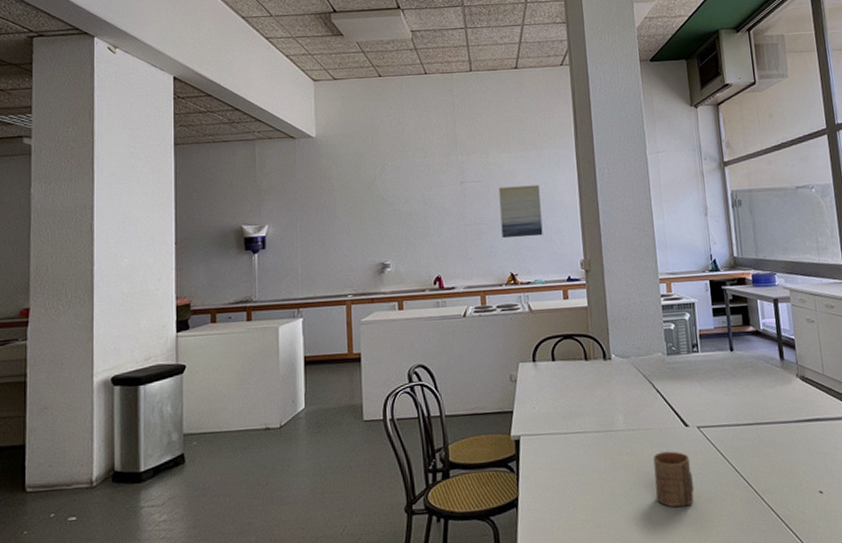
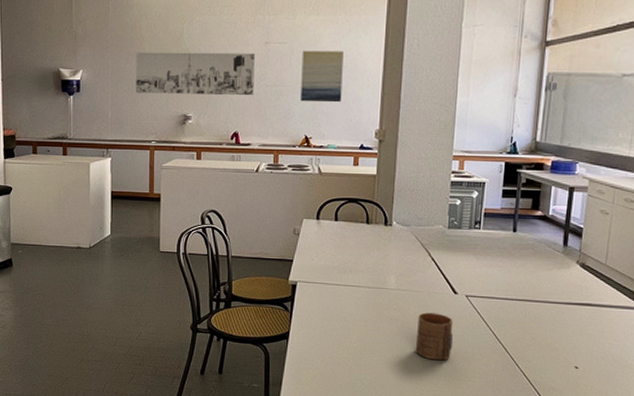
wall art: none [326,193,454,245] -> present [136,52,255,96]

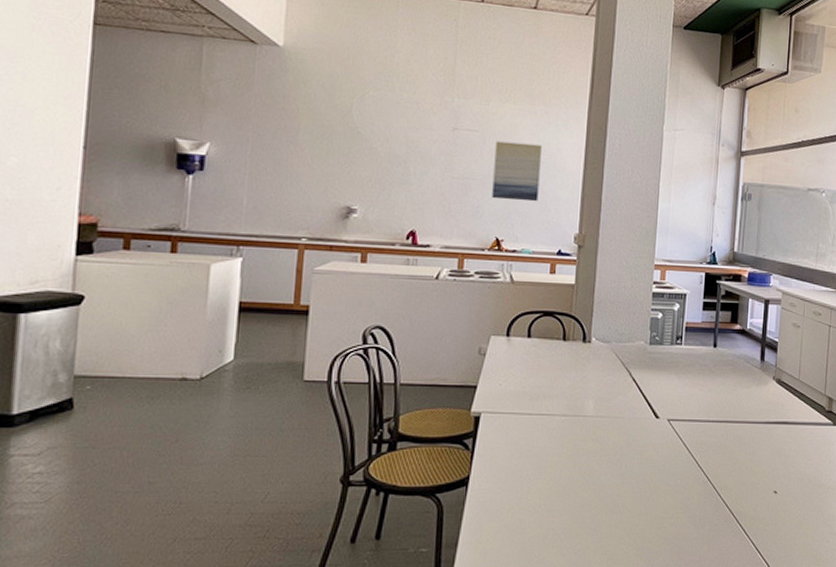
wall art: present [136,52,255,96] -> none [284,126,440,189]
cup: present [415,312,454,361] -> none [614,441,655,497]

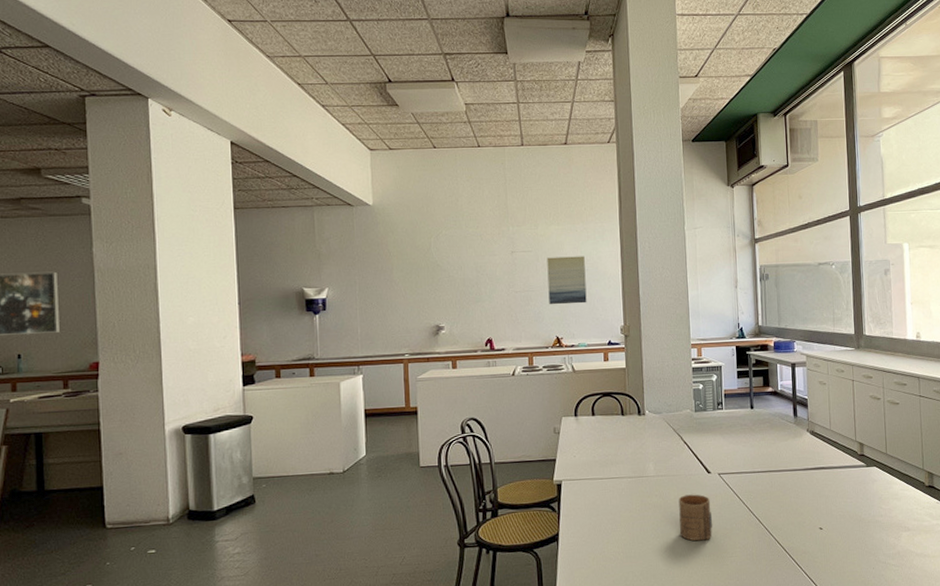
cup: none [614,441,655,497] -> present [678,494,713,542]

